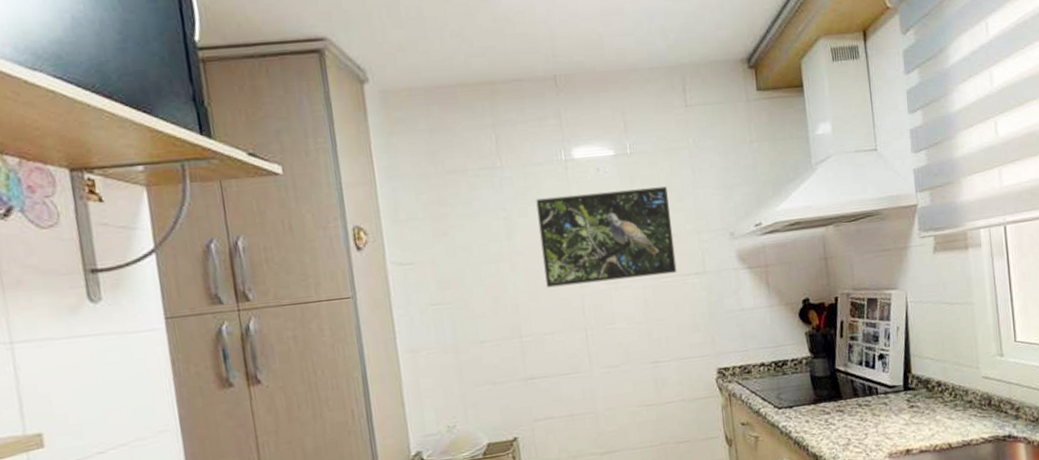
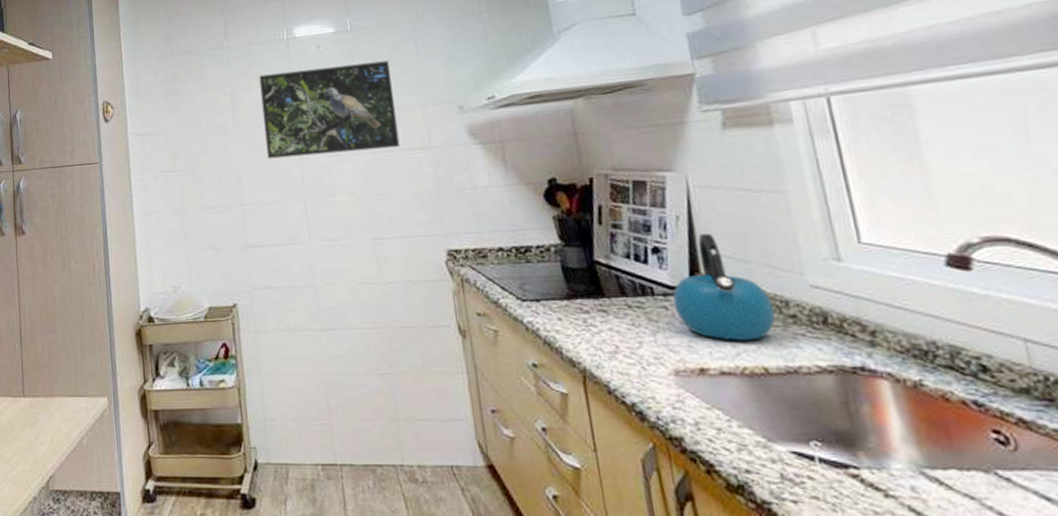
kettle: none [891,340,959,425] -> present [672,234,775,341]

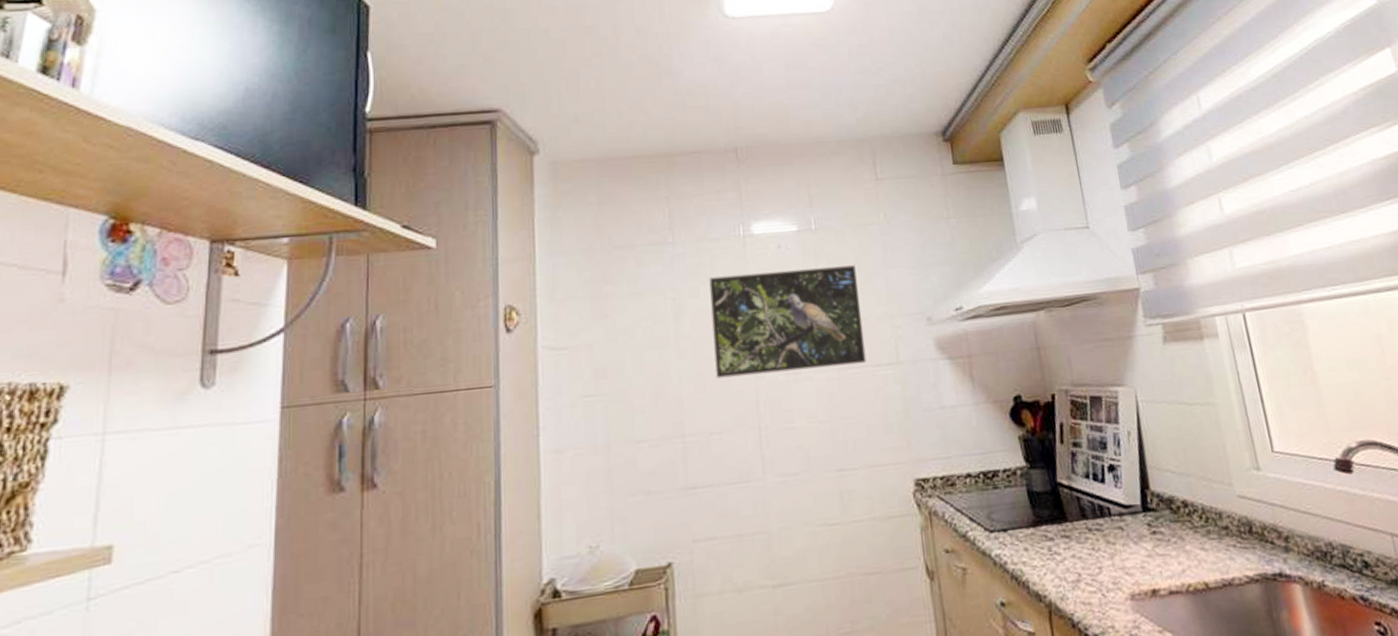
kettle: present [672,234,775,341] -> none [1127,448,1212,558]

